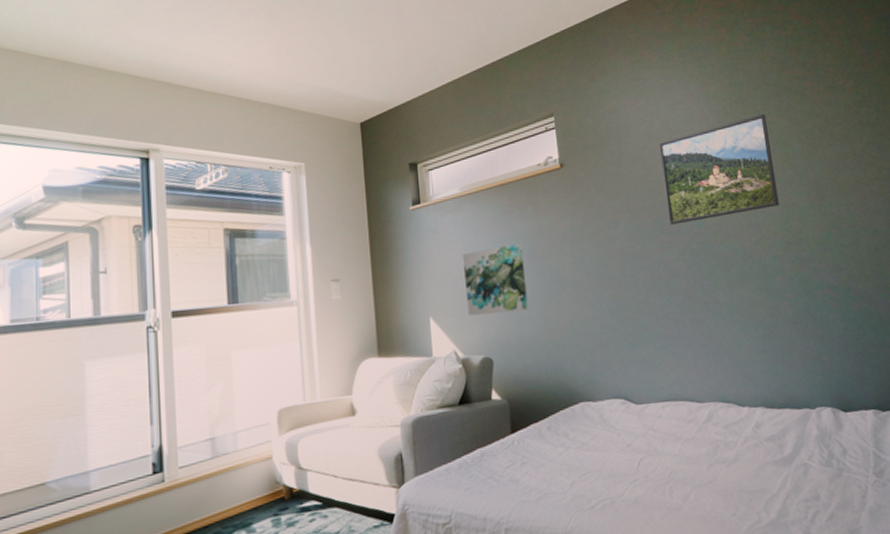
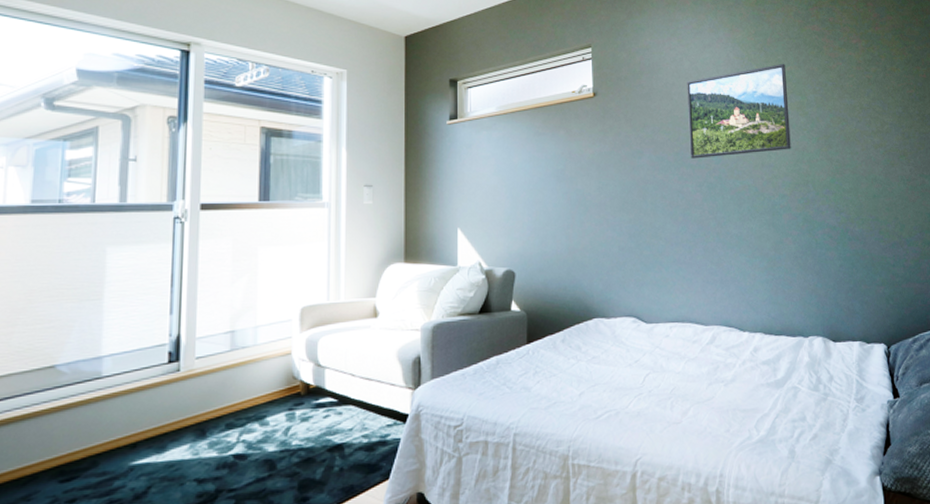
wall art: present [462,243,529,316] -> none [493,164,553,229]

